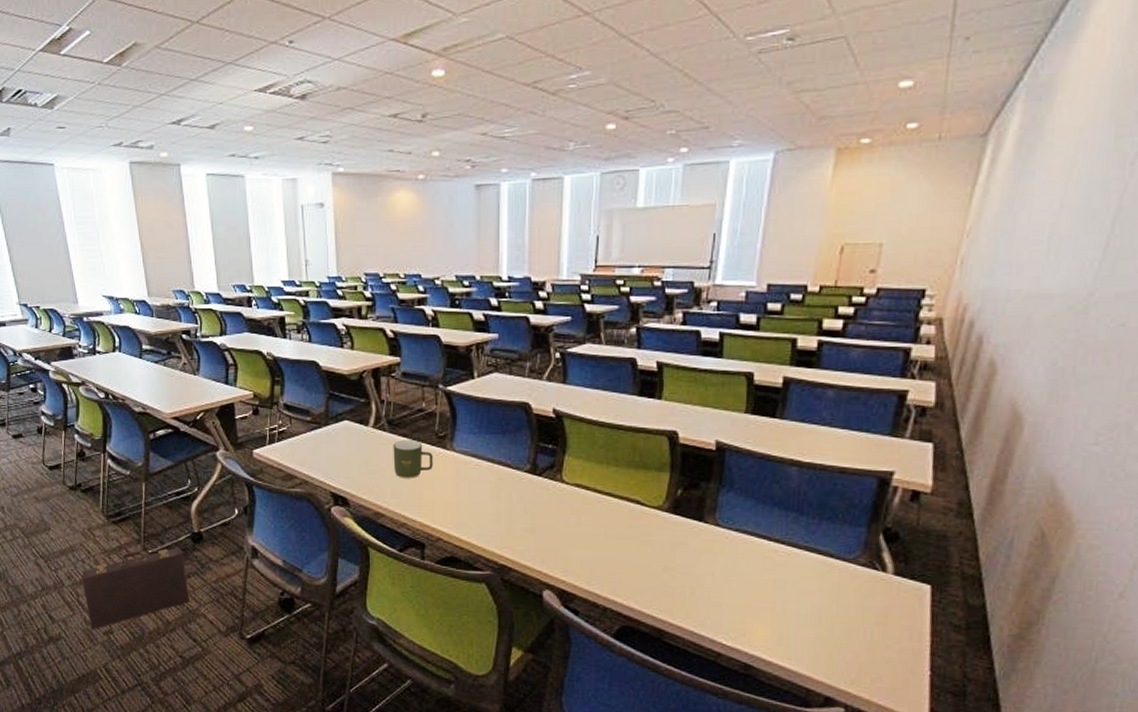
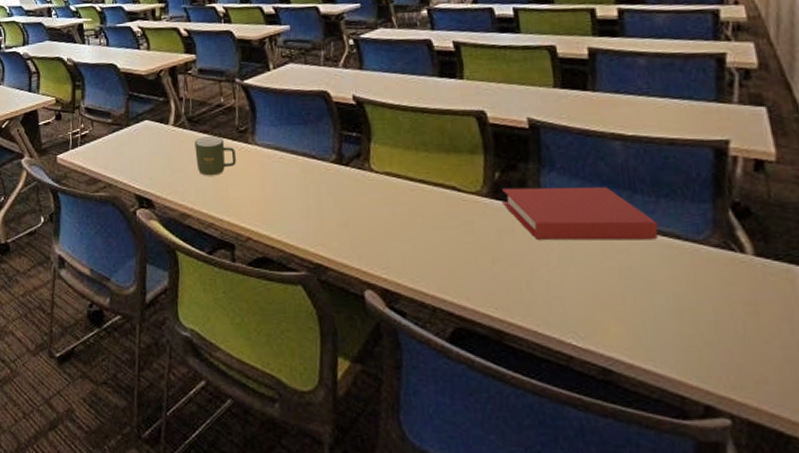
book: none [680,504,816,557] -> present [502,187,659,241]

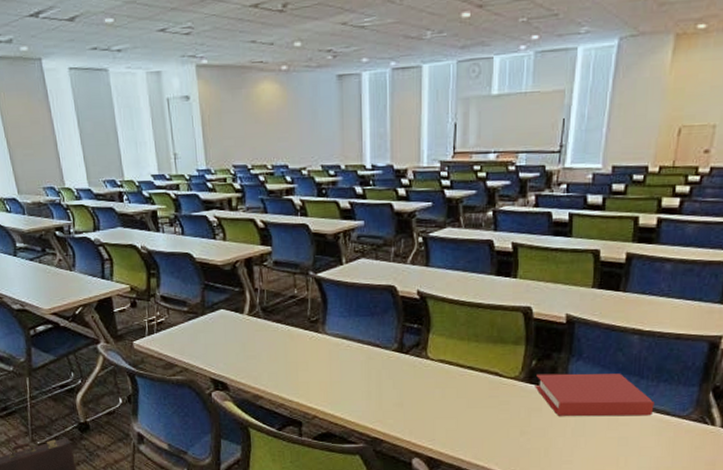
mug: present [194,136,236,176] -> none [268,326,307,362]

